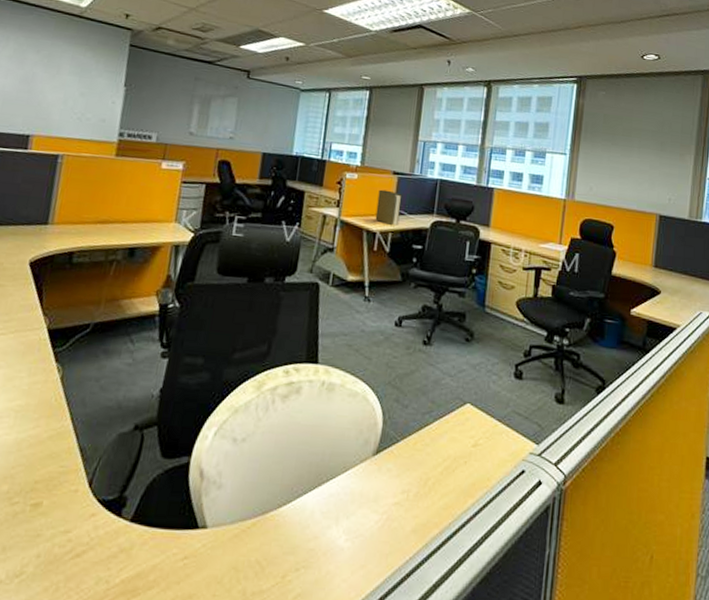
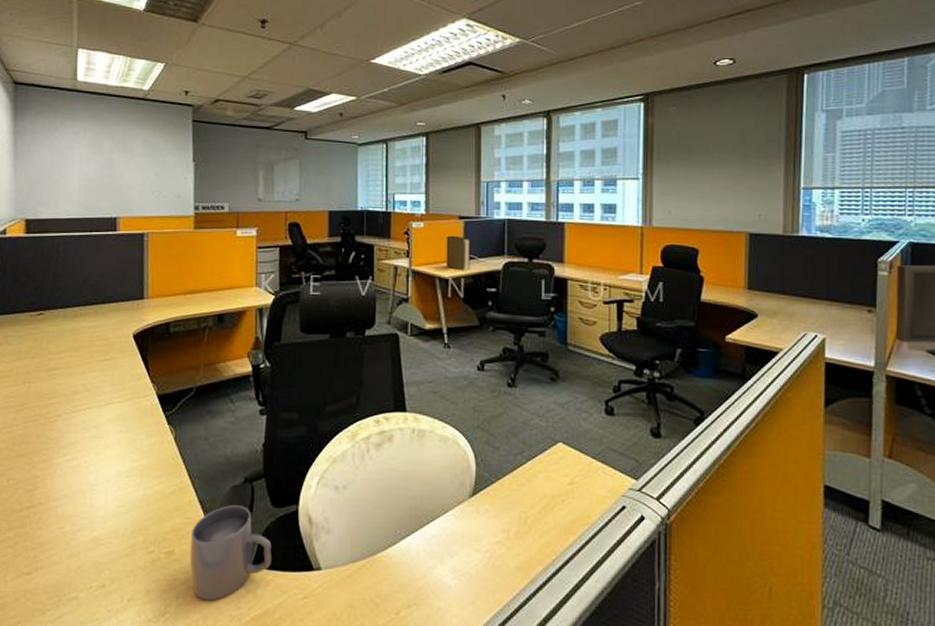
mug: none [57,454,156,560] -> present [189,505,273,601]

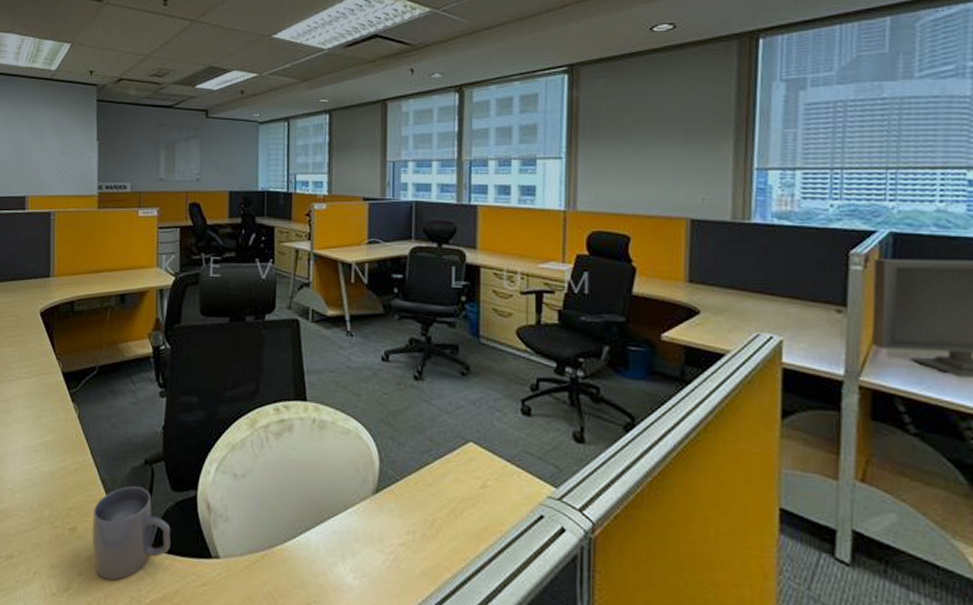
binder: present [446,235,471,271] -> none [349,218,376,256]

